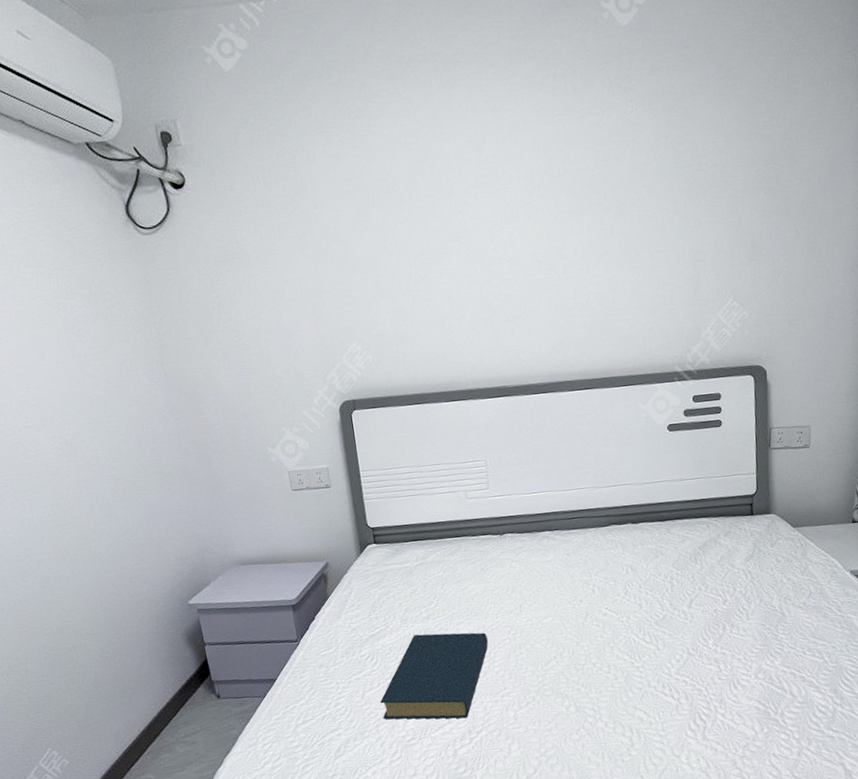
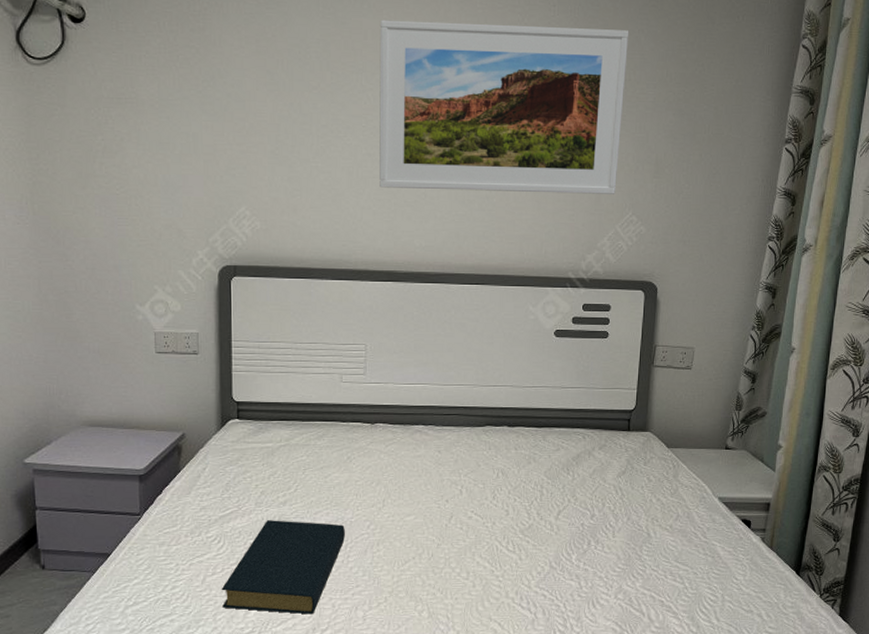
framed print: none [461,114,714,307] -> present [379,19,629,194]

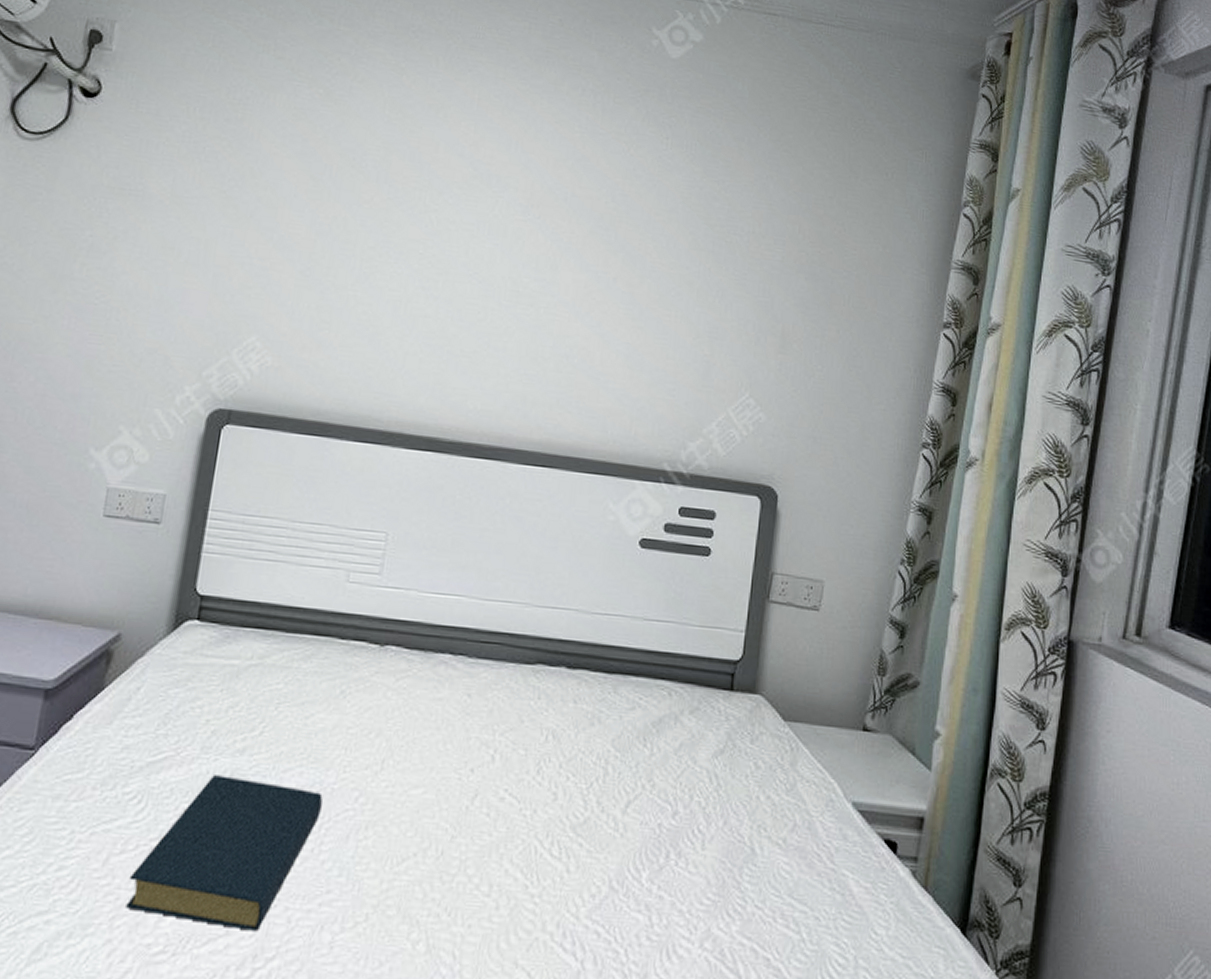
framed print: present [379,19,629,194] -> none [431,132,756,369]

